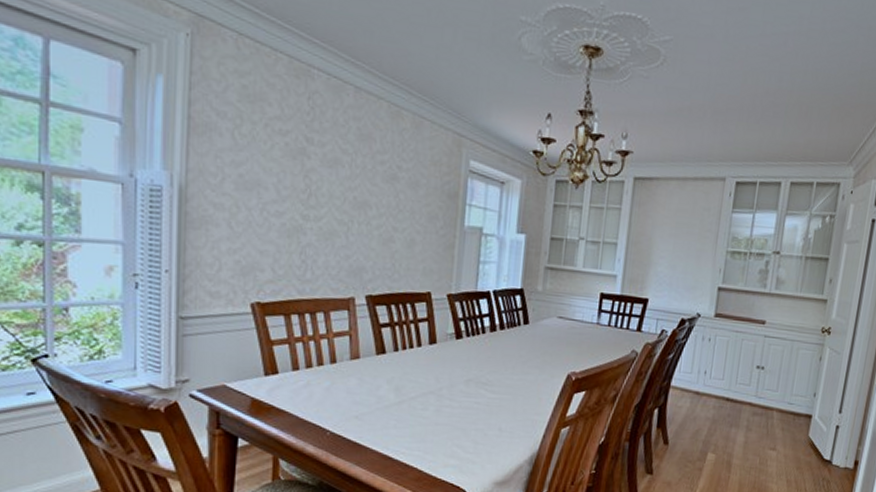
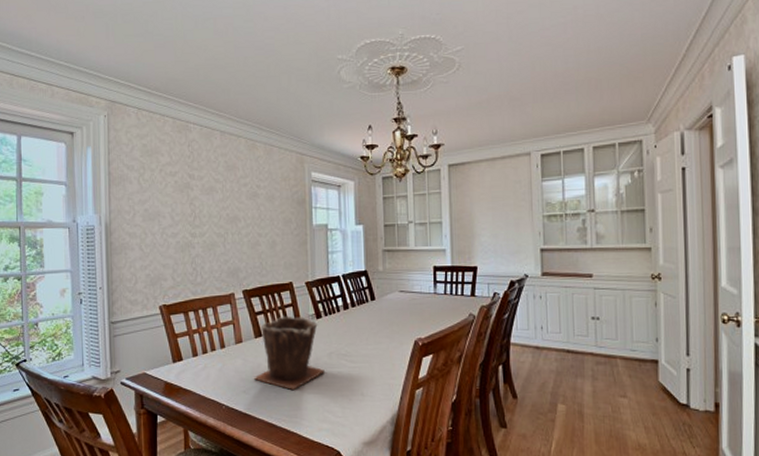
plant pot: none [370,333,460,419] -> present [254,317,326,390]

